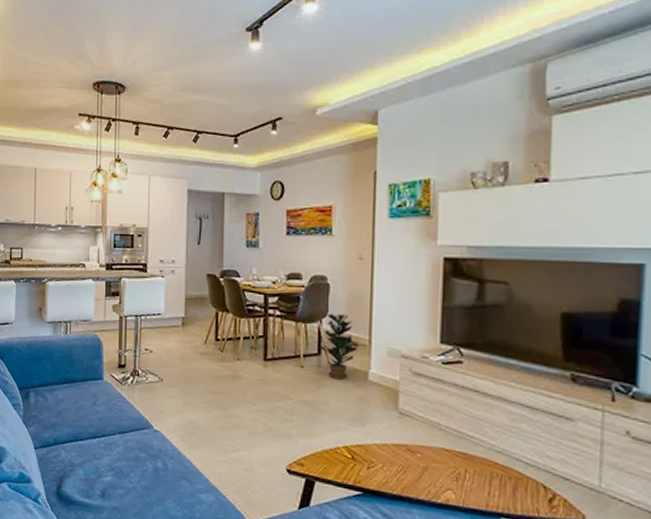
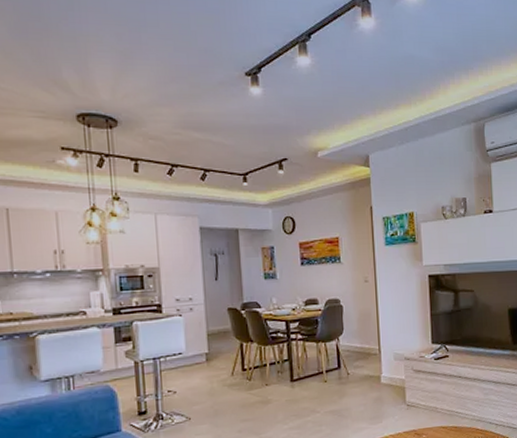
potted plant: present [318,314,359,380] -> none [337,330,371,388]

